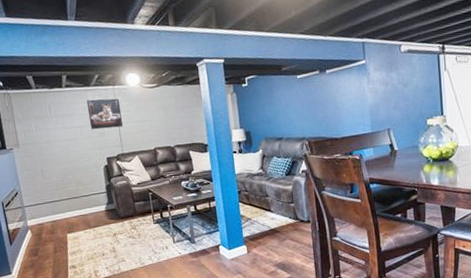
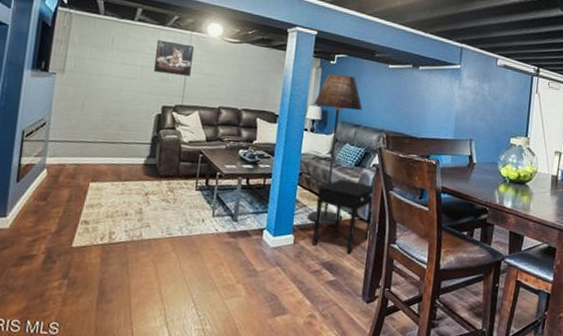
floor lamp: none [236,94,286,232] -> present [307,73,362,225]
side table: none [257,189,313,253] -> present [312,179,376,255]

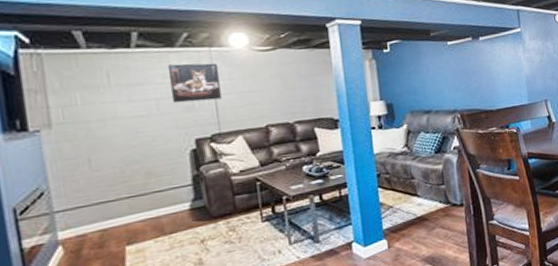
floor lamp: present [307,73,362,225] -> none [375,61,435,221]
side table: present [312,179,376,255] -> none [400,168,467,244]

